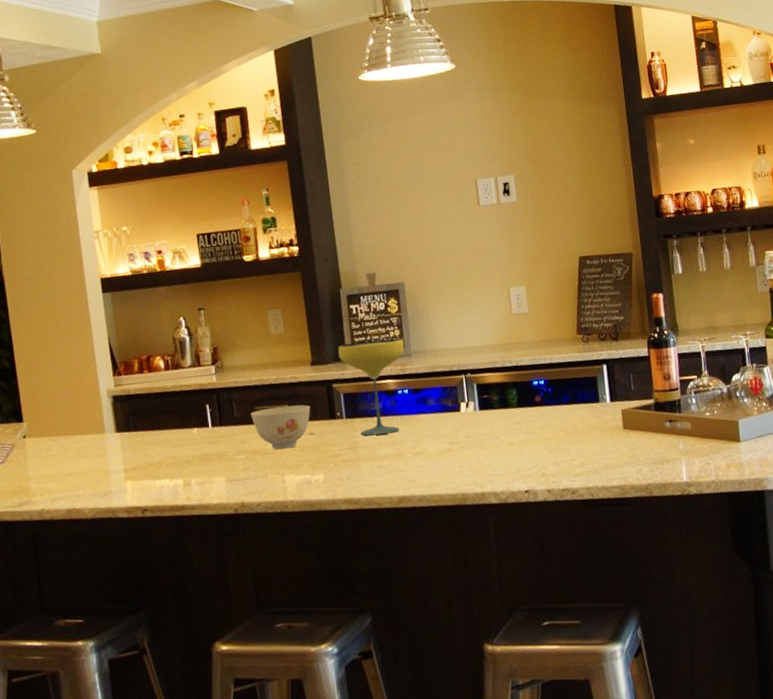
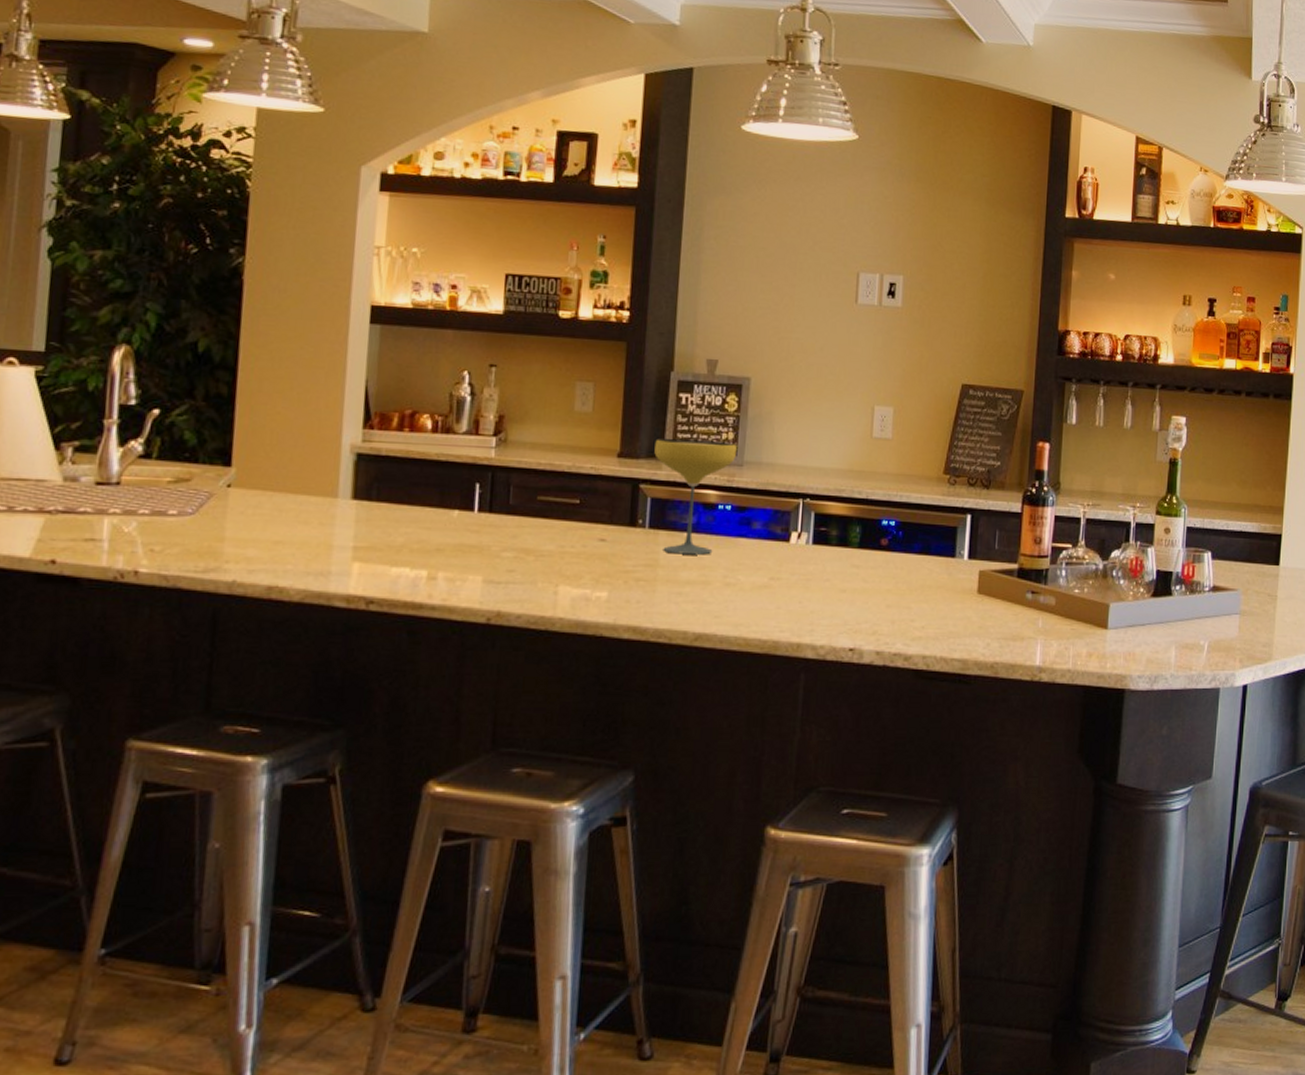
bowl: present [250,404,311,450] -> none [530,500,607,554]

